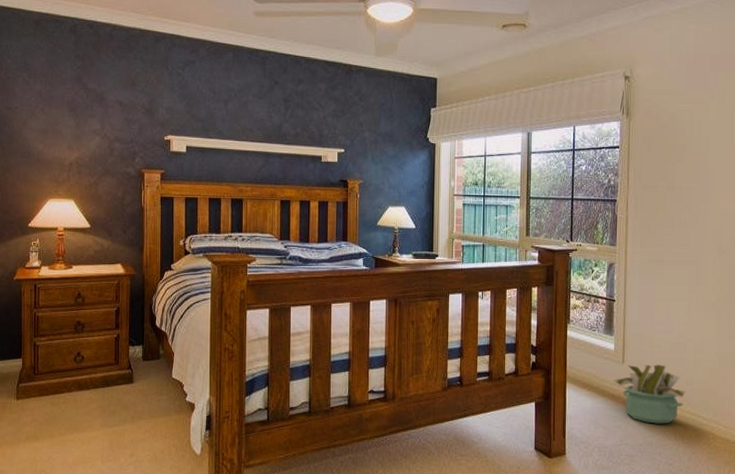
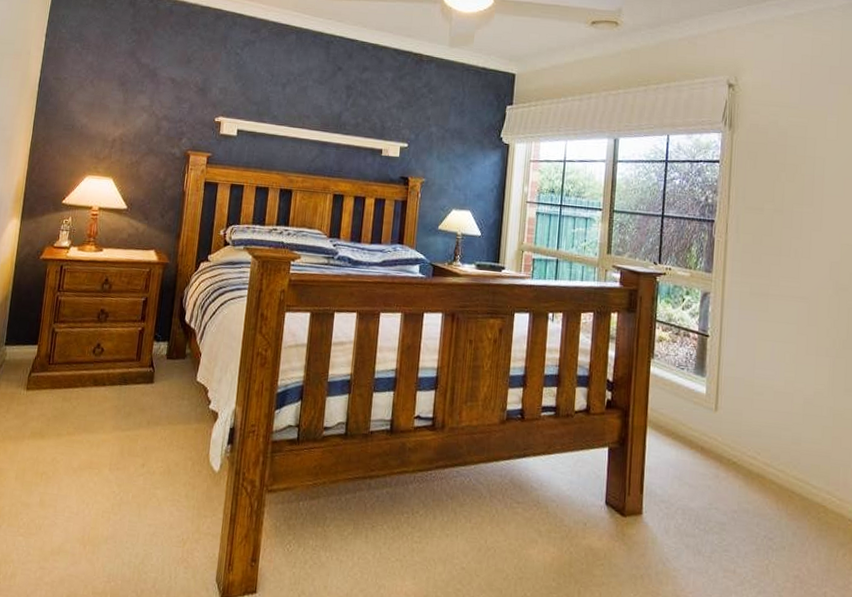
decorative plant: present [613,364,686,424] -> none [703,413,792,489]

